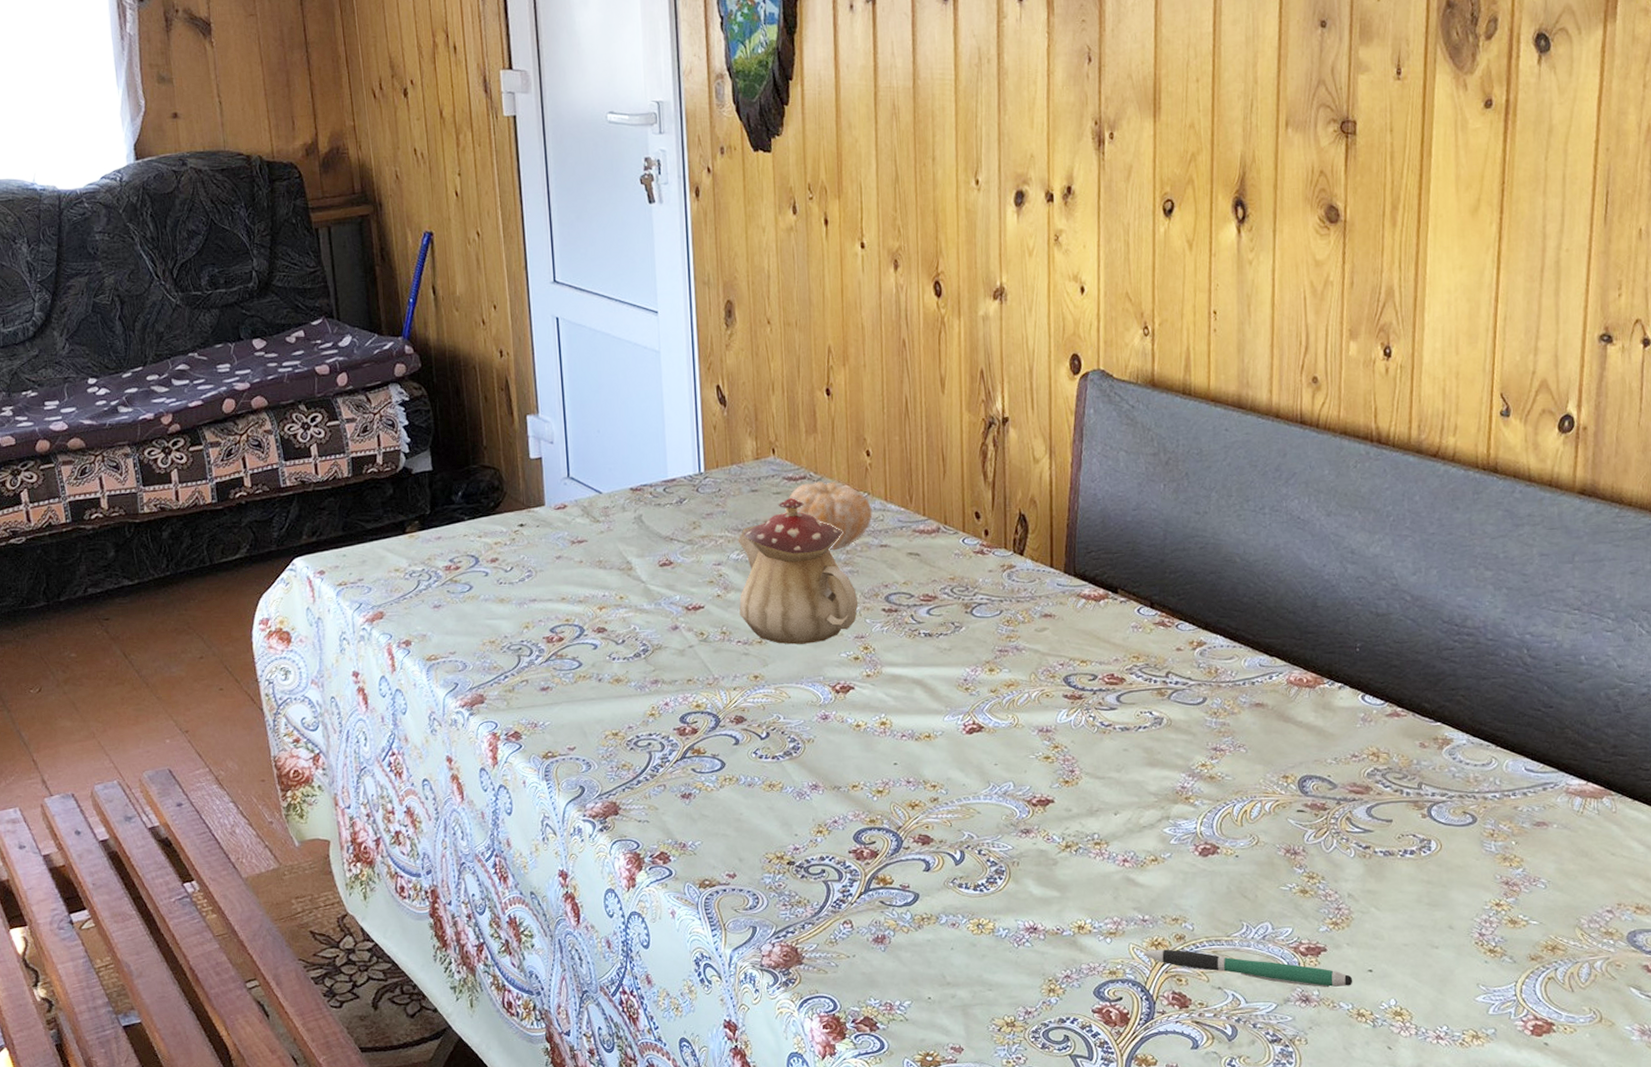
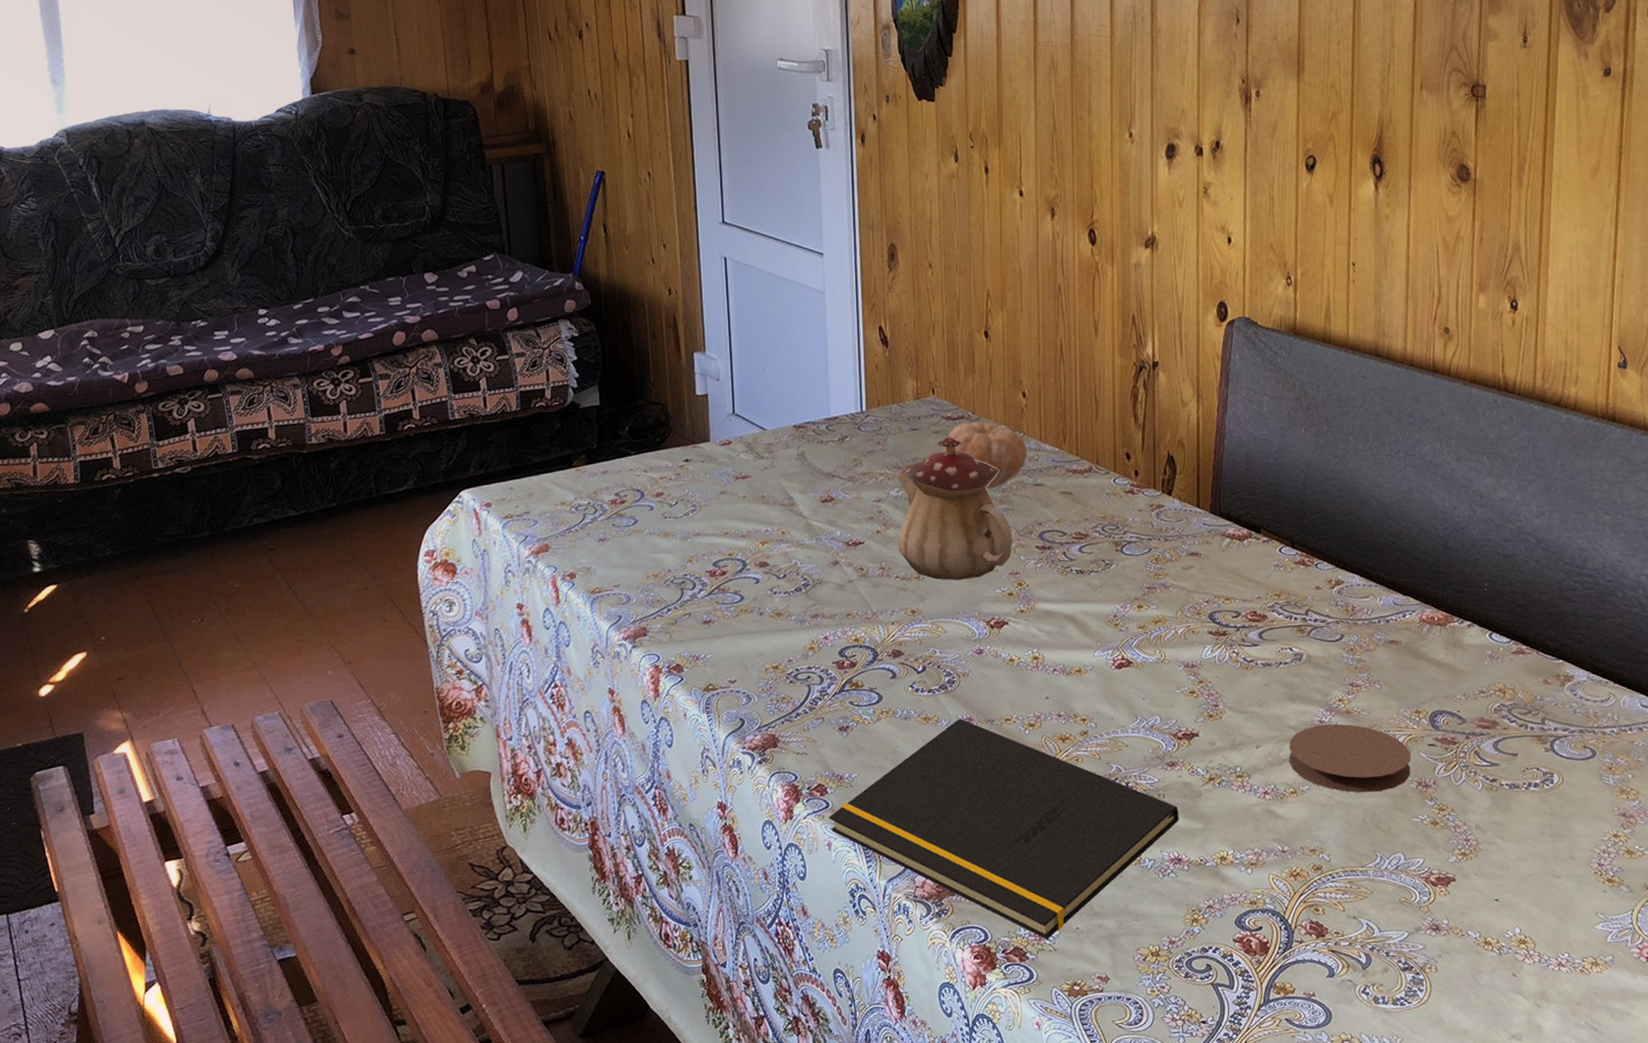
notepad: none [672,785,1034,1009] -> present [829,718,1179,939]
pen: present [1143,949,1353,988] -> none [1283,879,1481,917]
coaster: none [1149,789,1279,861] -> present [1288,723,1411,793]

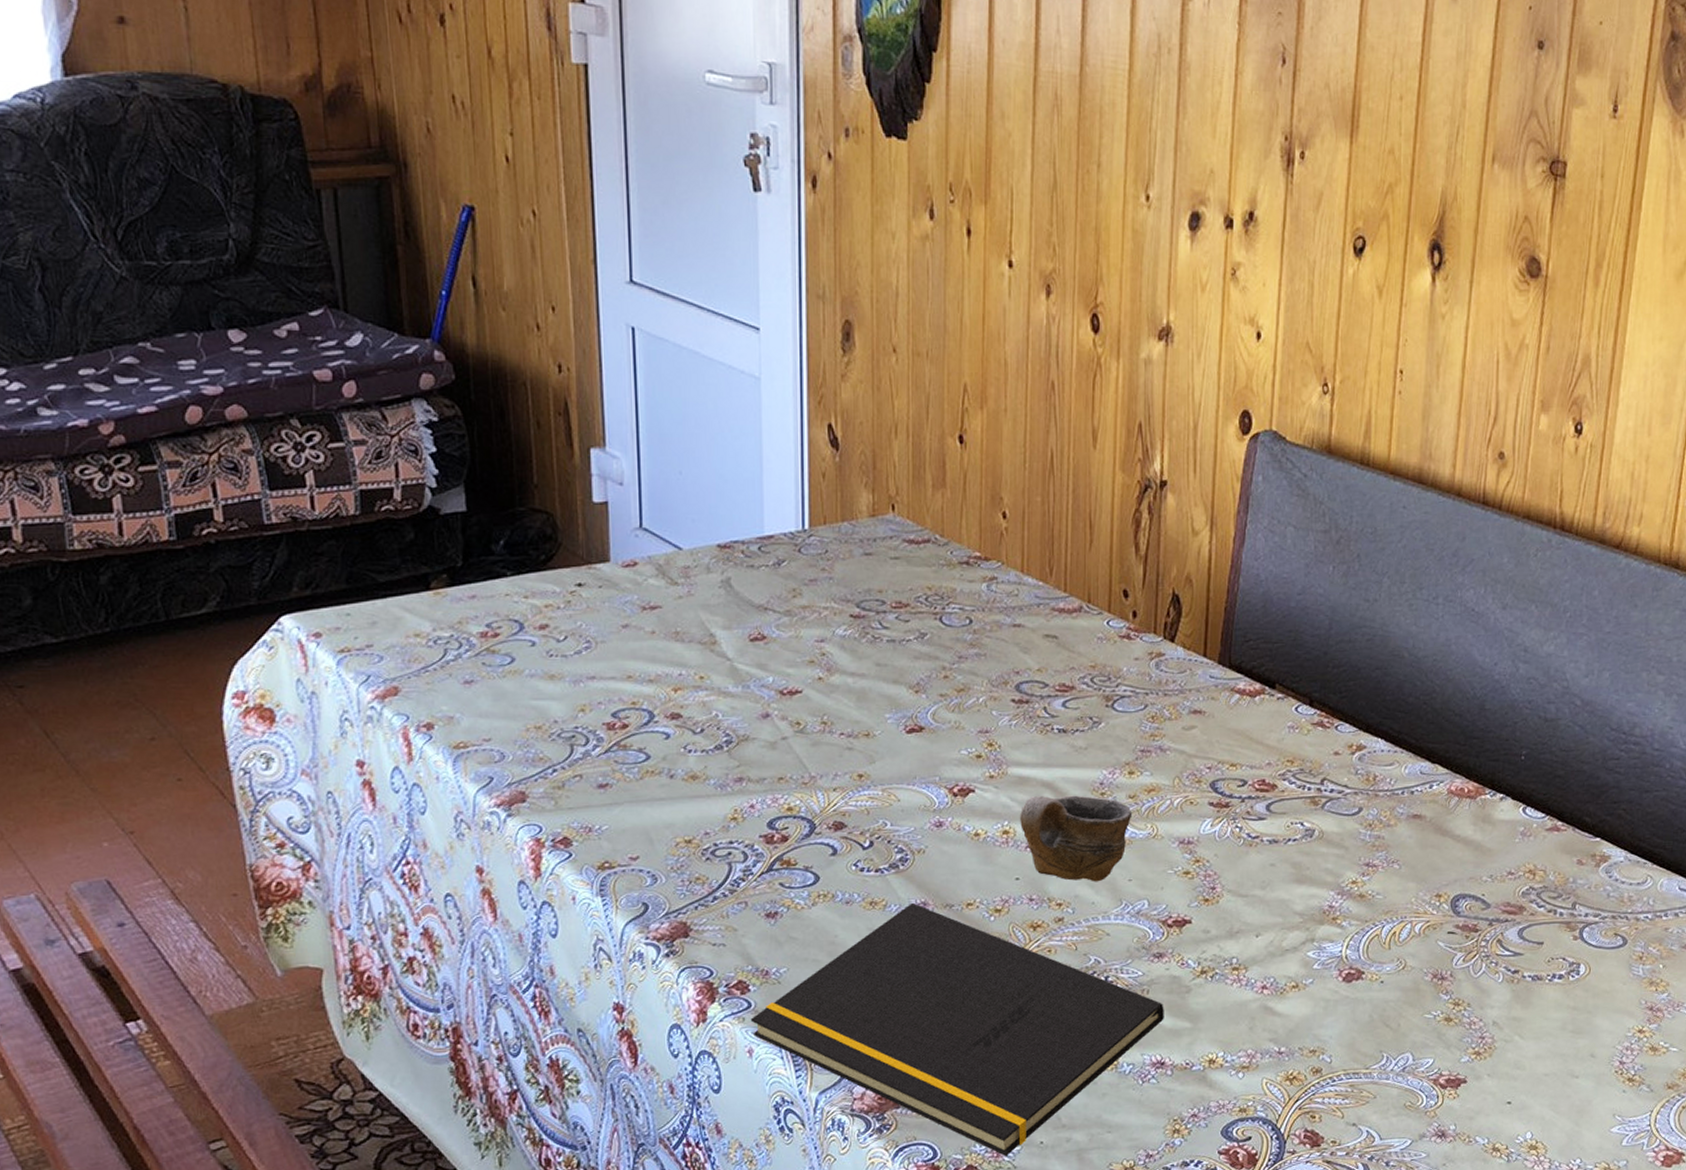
teapot: present [897,436,1013,580] -> none [844,563,984,739]
fruit: present [944,421,1028,489] -> none [904,546,1006,629]
cup: none [1047,626,1143,701] -> present [1020,795,1133,882]
coaster: present [1288,723,1411,793] -> none [1292,909,1428,987]

